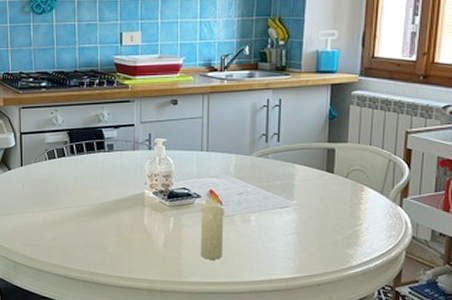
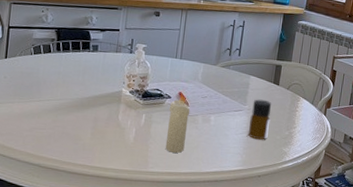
bottle: none [299,192,327,241] -> present [248,99,272,140]

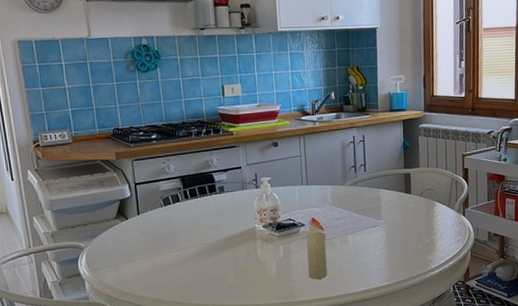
bottle: present [248,99,272,140] -> none [387,211,409,252]

